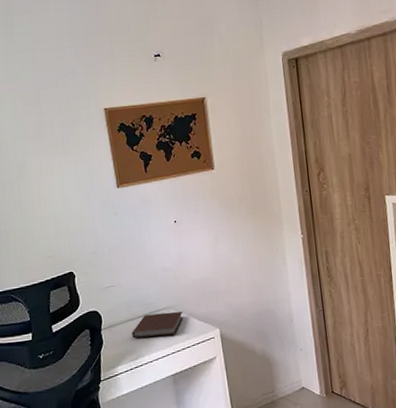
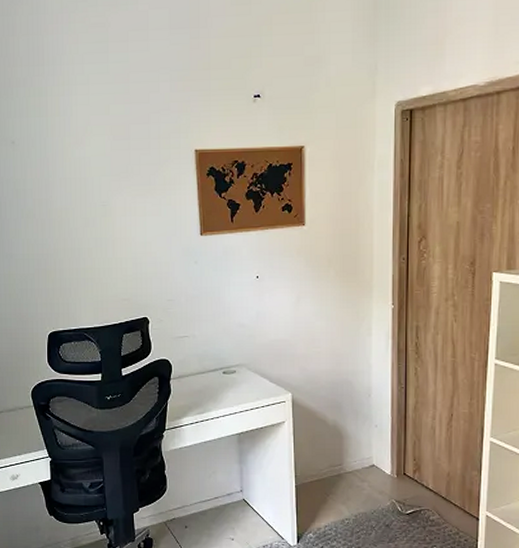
notebook: present [132,311,183,339] -> none [201,370,255,394]

